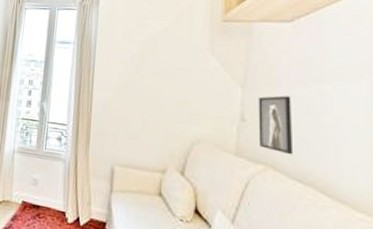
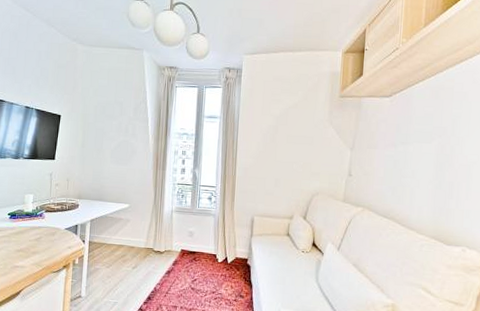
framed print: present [258,95,294,155] -> none [360,155,385,199]

